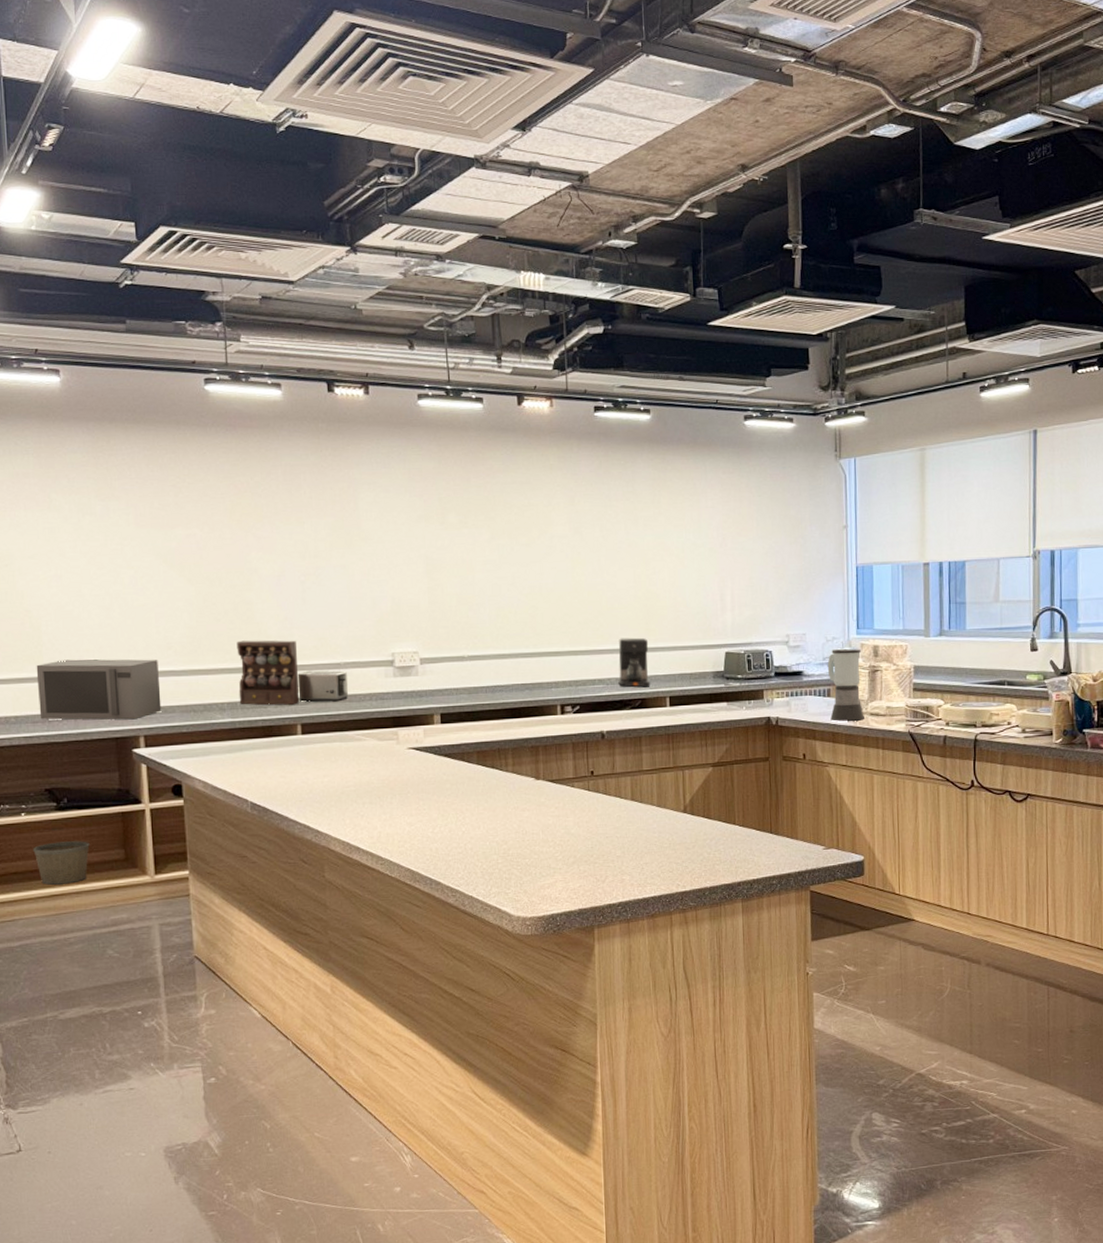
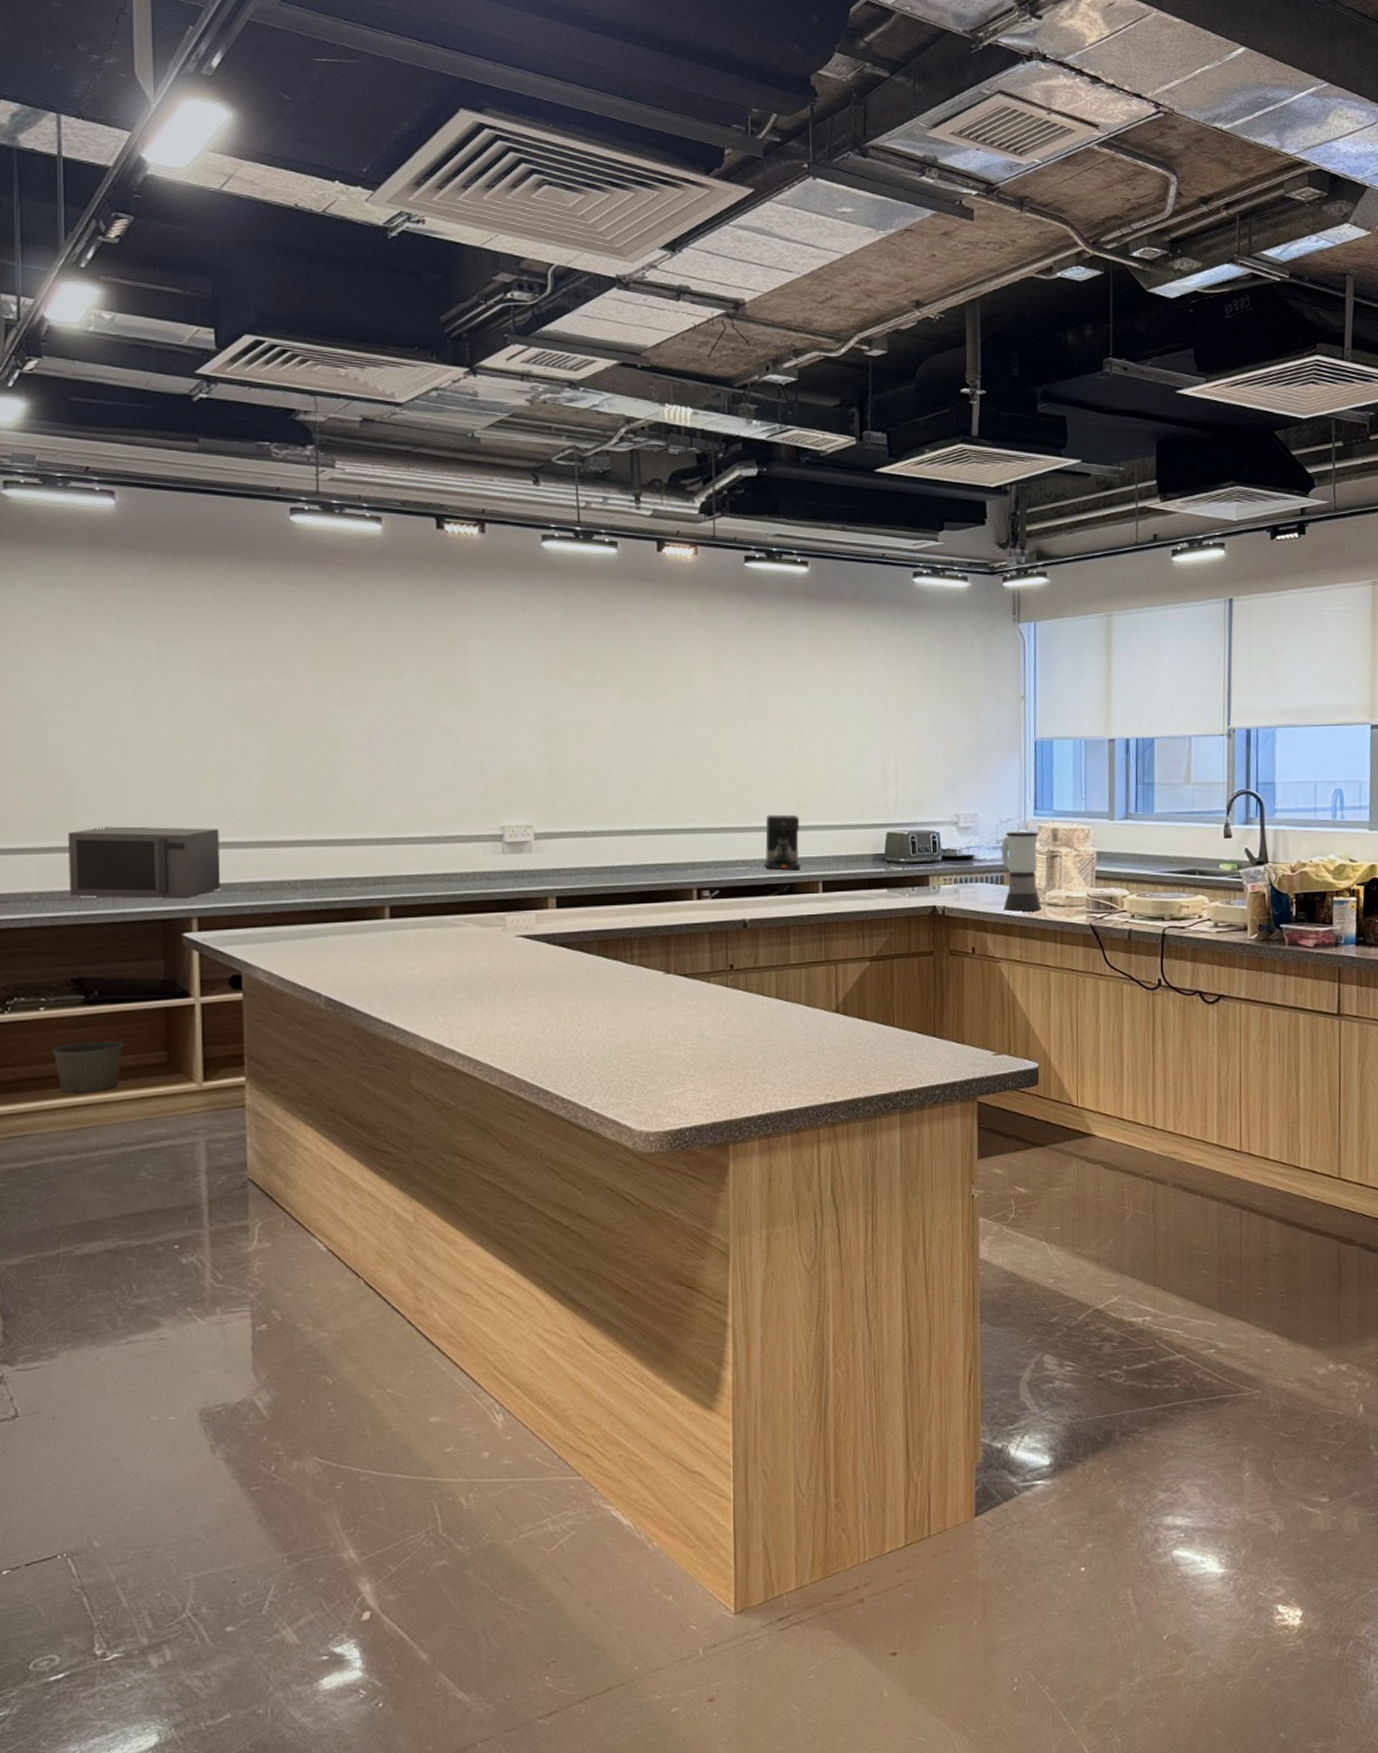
spice rack: present [236,640,300,705] -> none [315,808,389,884]
toaster: present [298,670,348,702] -> none [388,844,447,882]

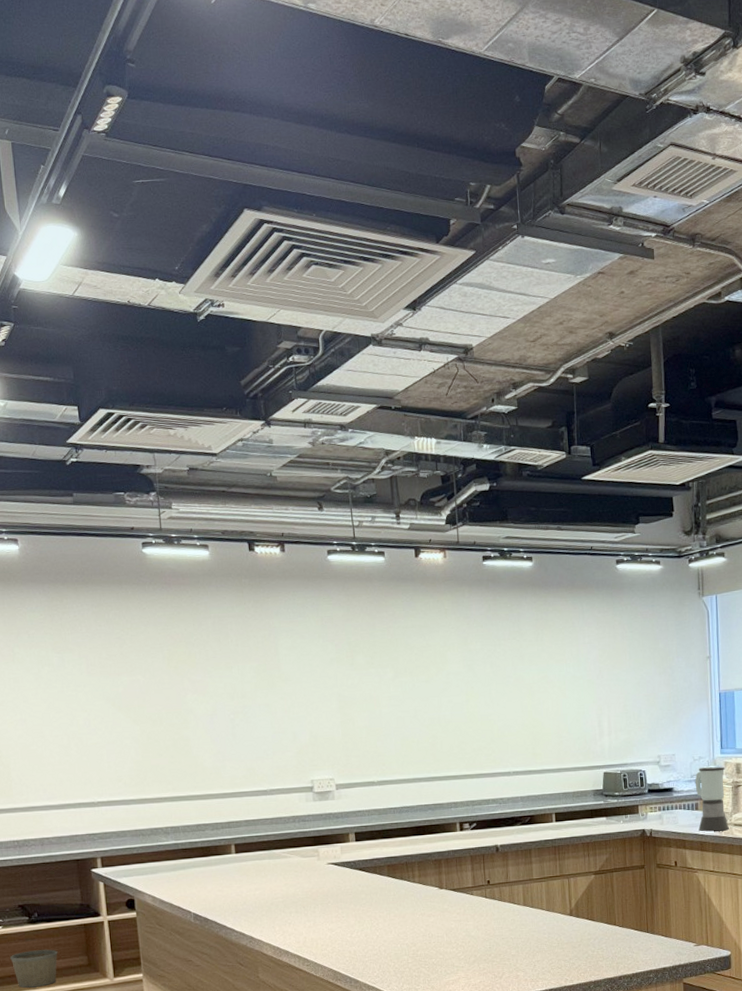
microwave: present [67,826,221,899] -> none [7,790,115,845]
coffee maker: present [764,814,801,871] -> none [509,761,538,807]

